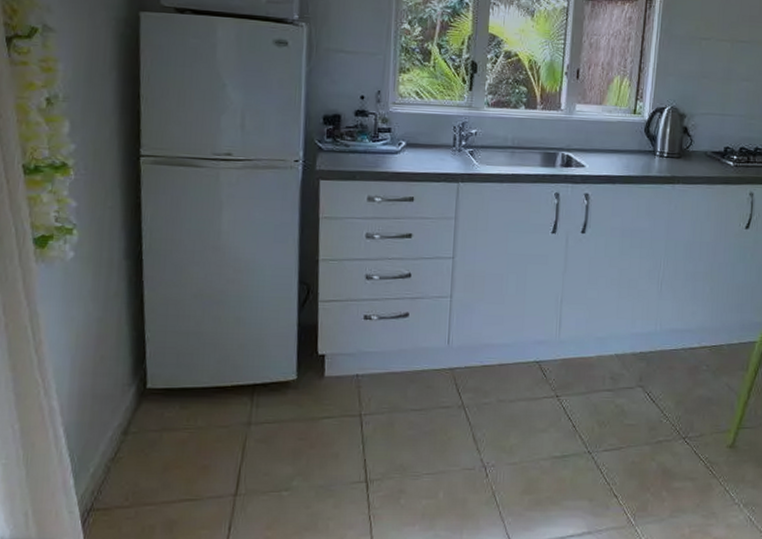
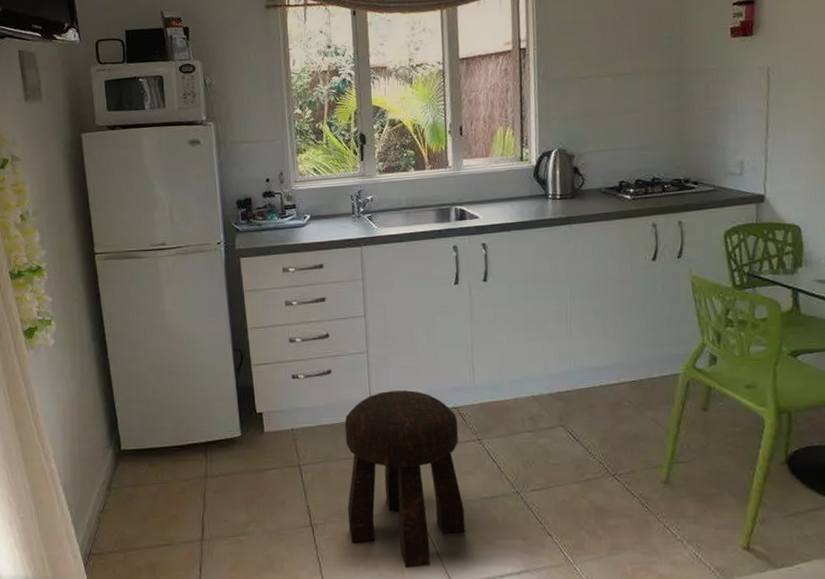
stool: none [407,340,538,529] -> present [344,390,466,569]

